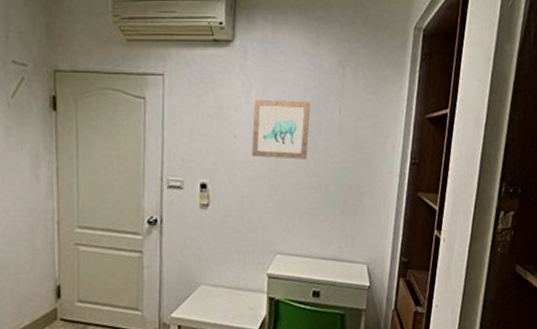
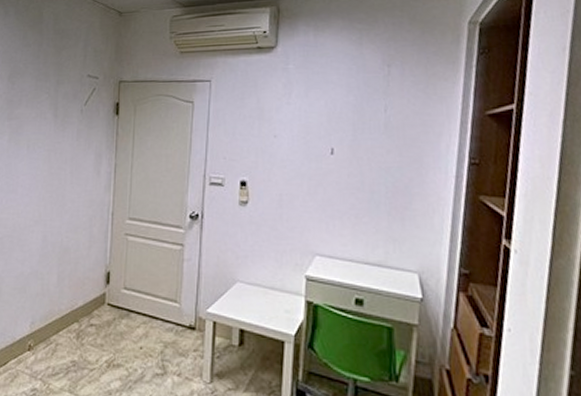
wall art: present [252,99,311,160] -> none [292,100,353,159]

